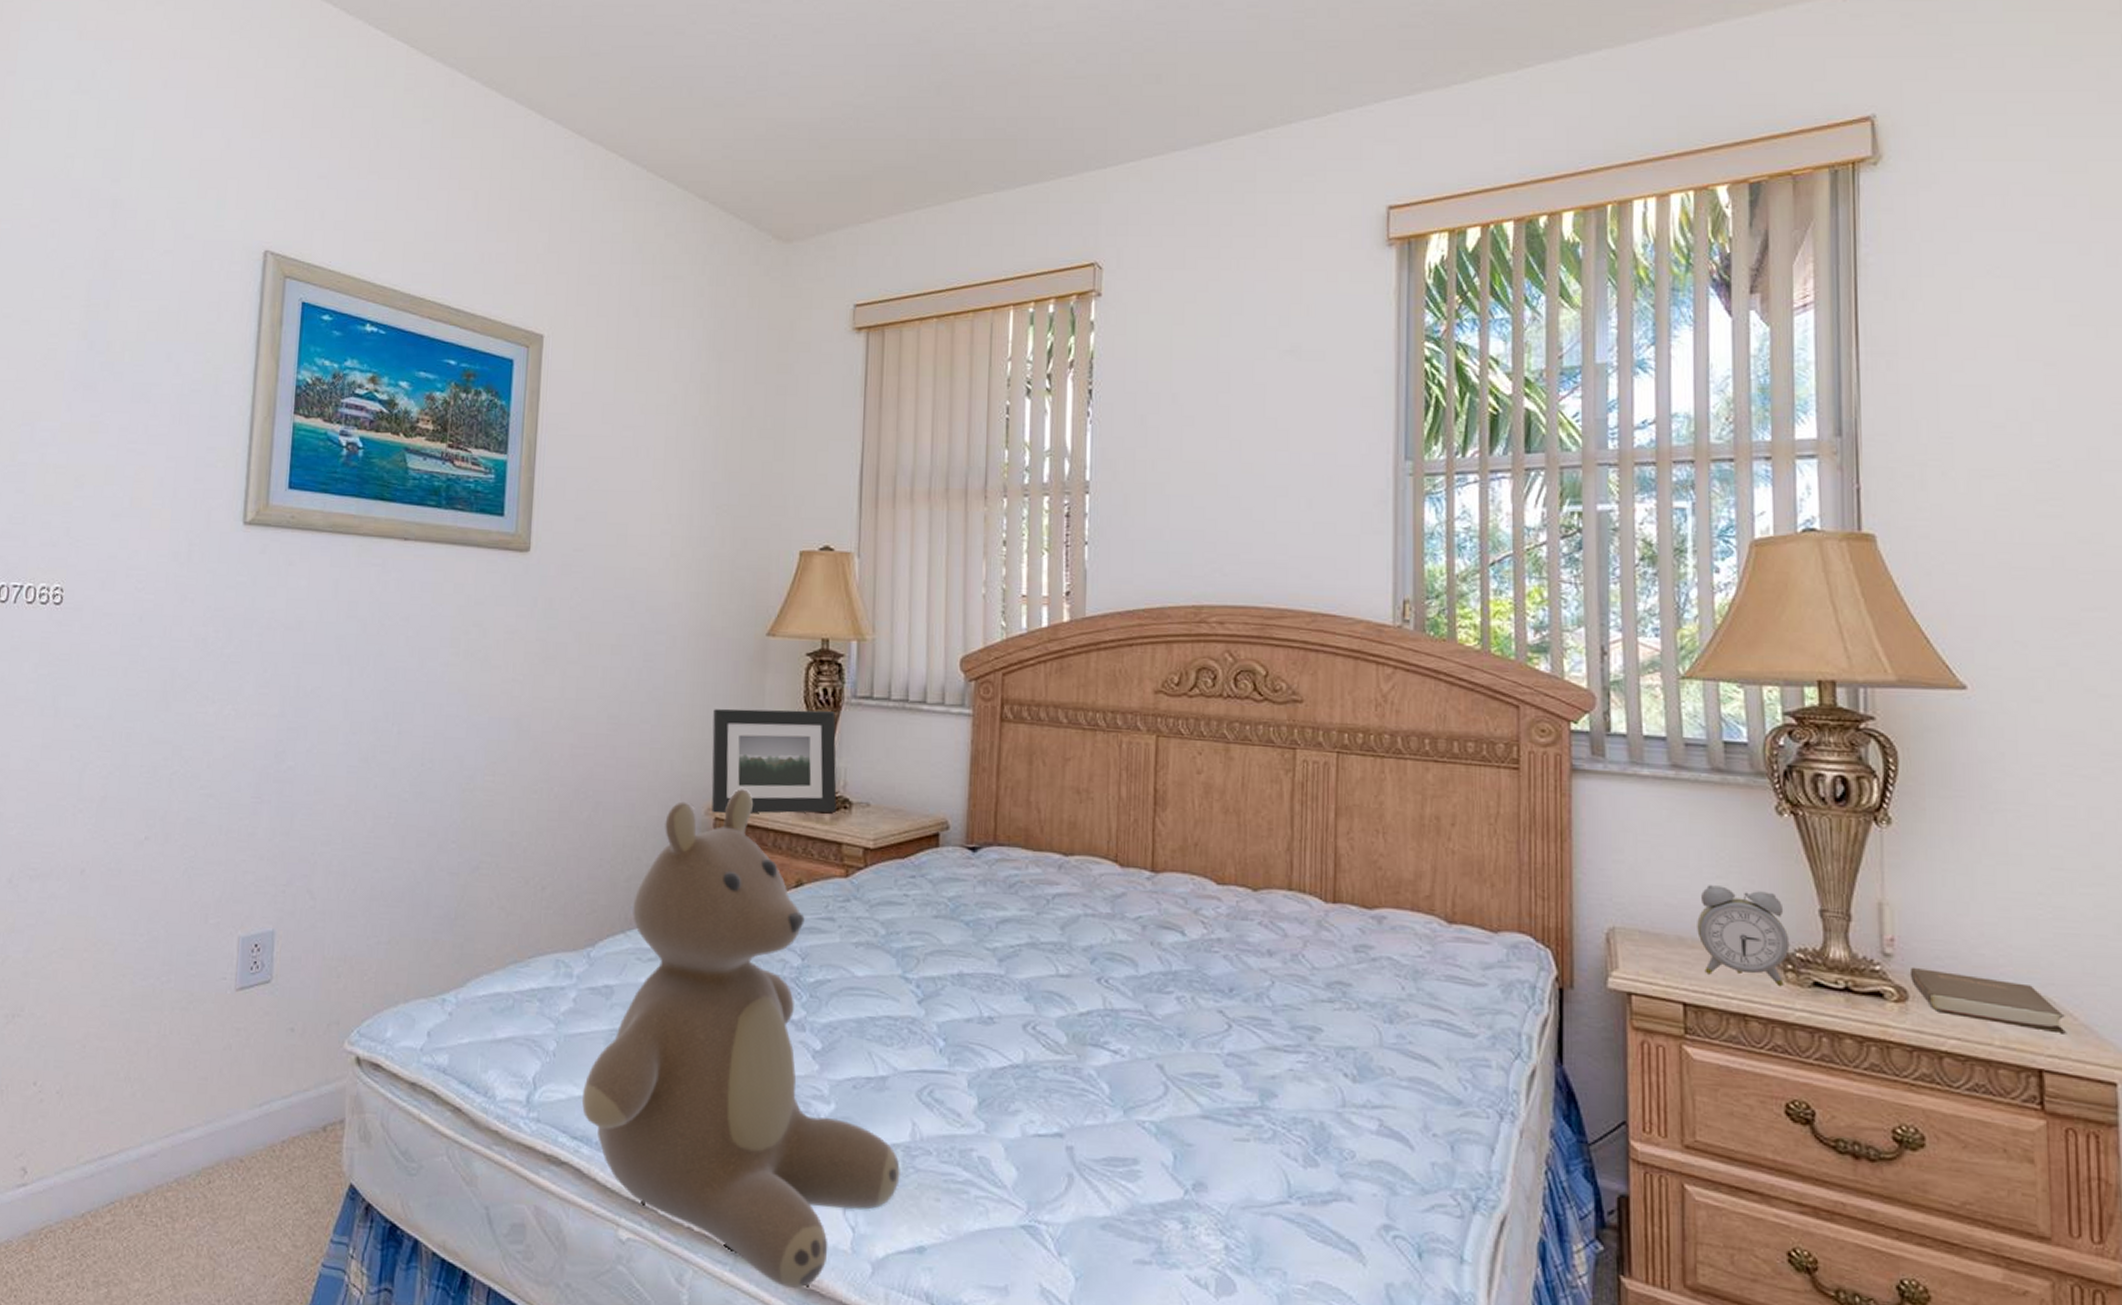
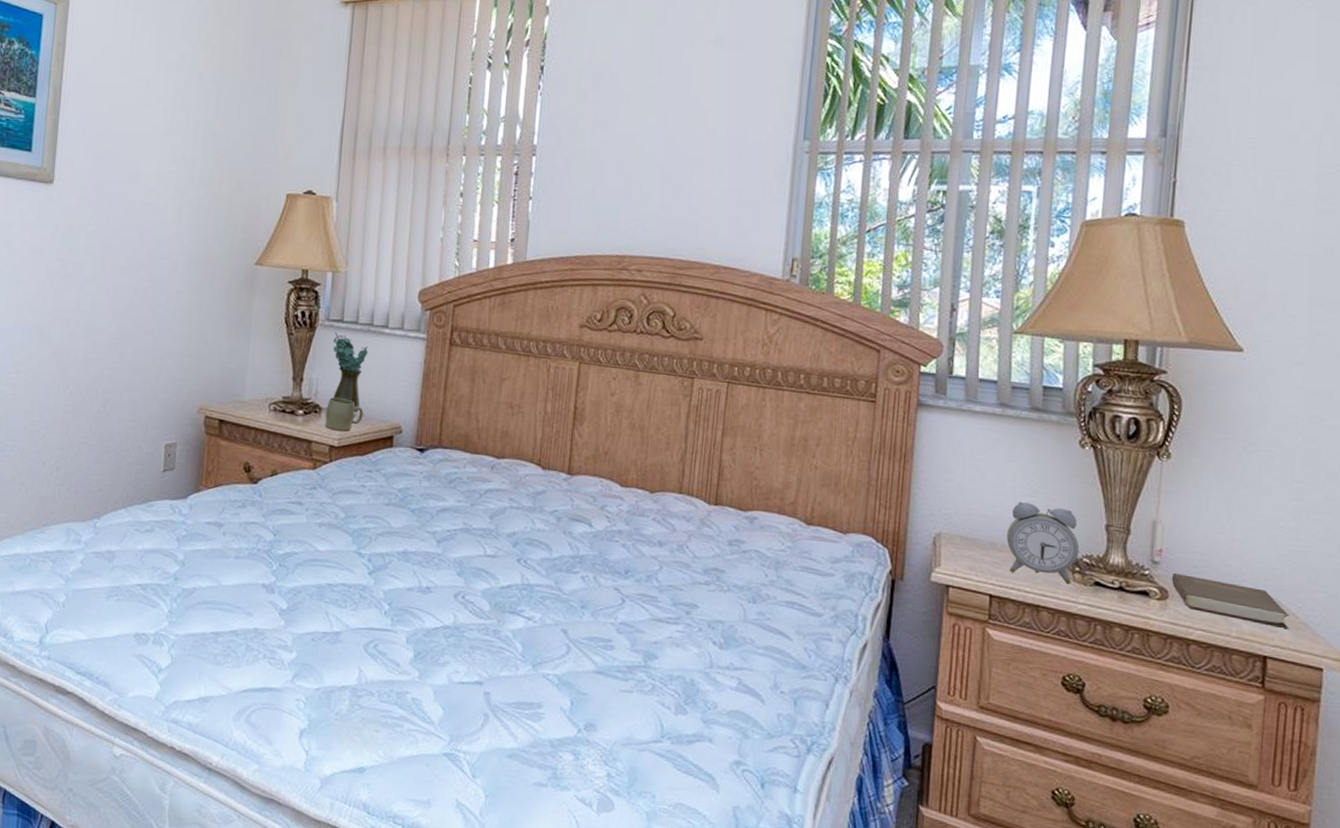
teddy bear: present [581,789,900,1289] -> none [85,393,348,798]
picture frame: present [711,708,837,814] -> none [203,325,311,416]
mug: none [857,789,902,831] -> present [325,397,363,433]
vase: none [862,710,904,814] -> present [333,331,368,419]

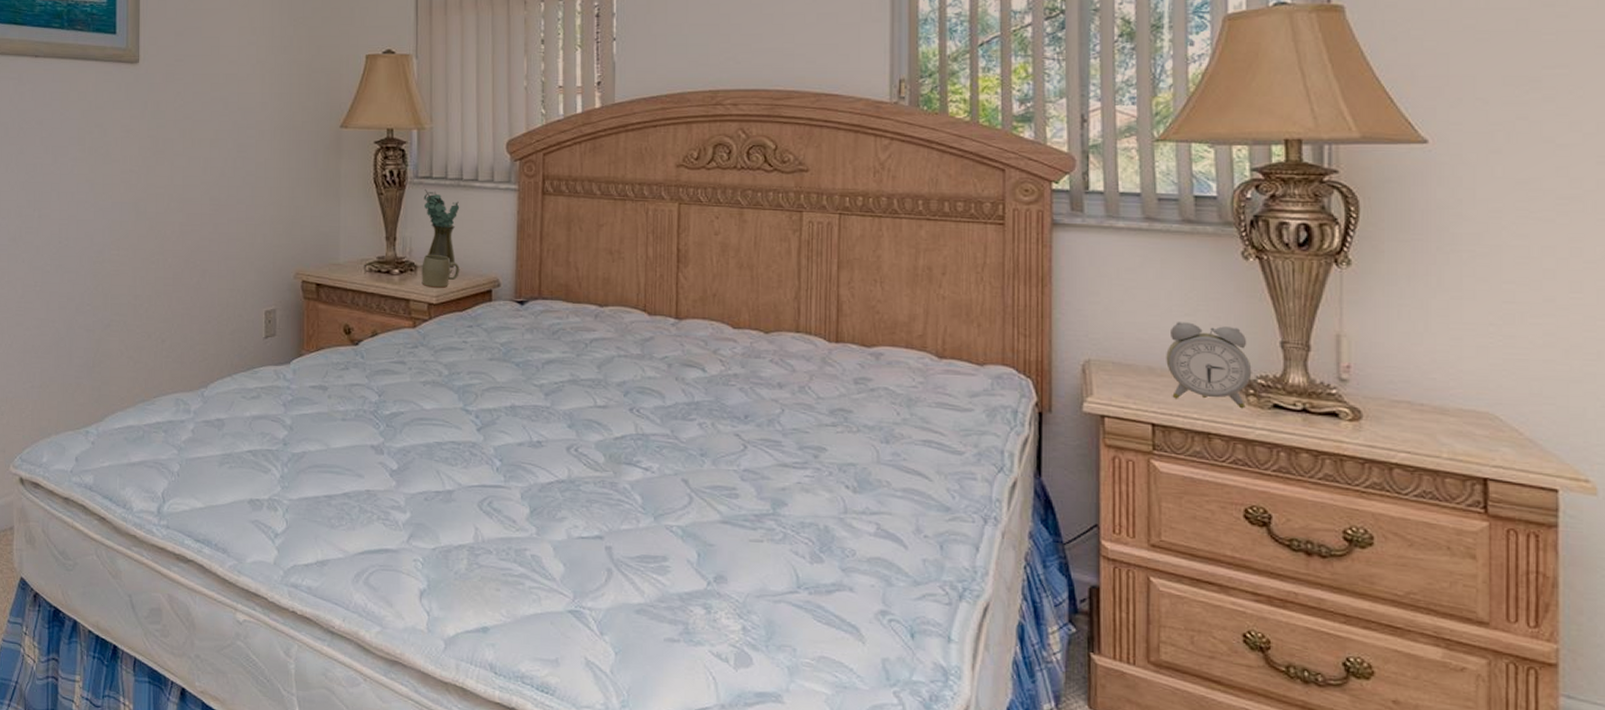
book: present [1171,572,1289,628] -> none [1364,390,1511,446]

